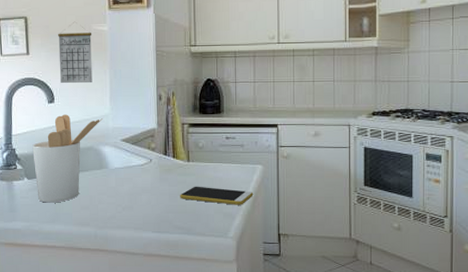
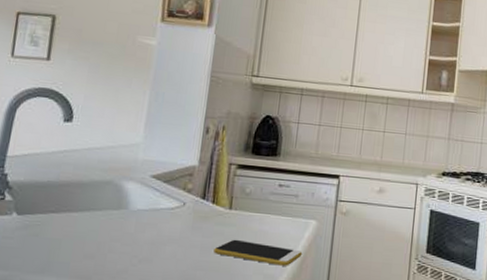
utensil holder: present [32,114,102,203] -> none [26,137,131,248]
calendar: present [58,21,93,84] -> none [85,29,136,104]

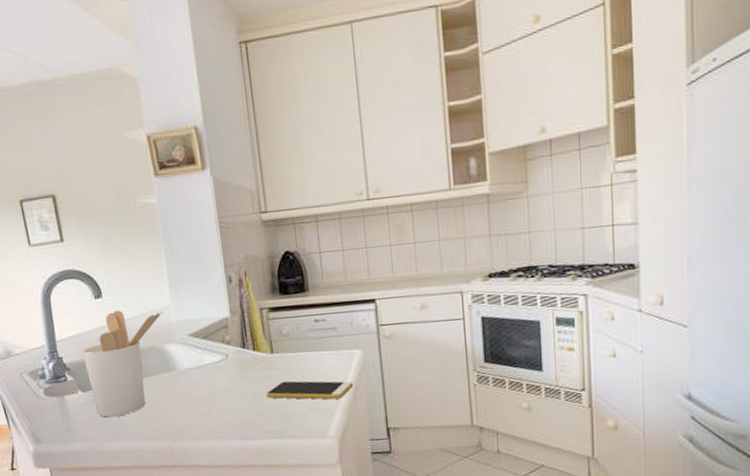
utensil holder: none [26,137,131,248] -> present [82,310,163,418]

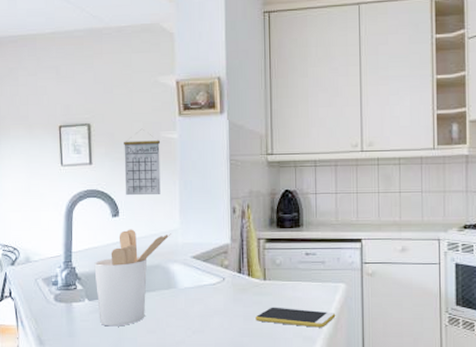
calendar: none [96,195,146,274] -> present [124,128,161,196]

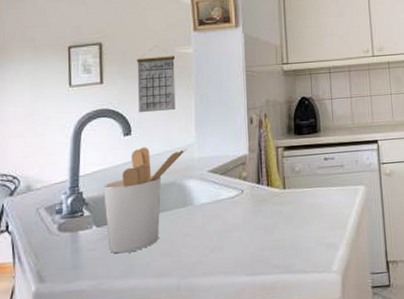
smartphone: present [255,307,336,328] -> none [276,215,357,234]

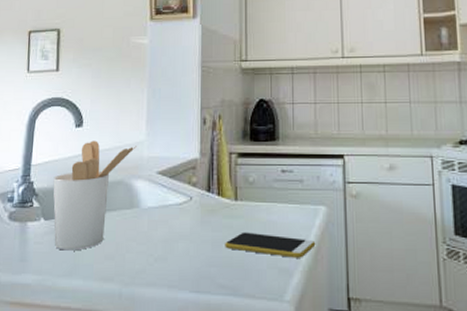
calendar: present [137,45,176,113] -> none [91,33,131,105]
smartphone: none [276,215,357,234] -> present [225,232,316,258]

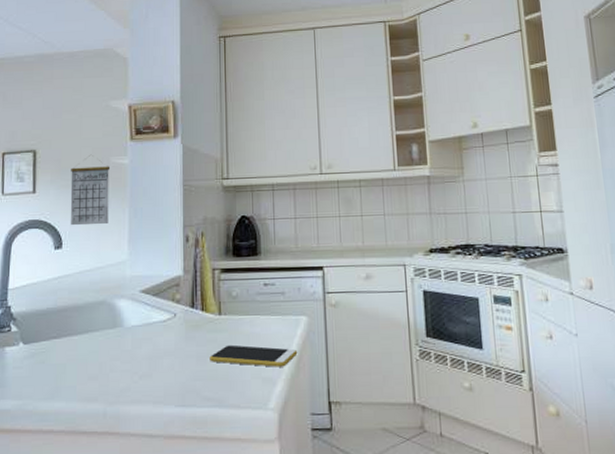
utensil holder: present [53,140,136,251] -> none [32,262,119,374]
calendar: none [91,33,131,105] -> present [70,154,111,226]

